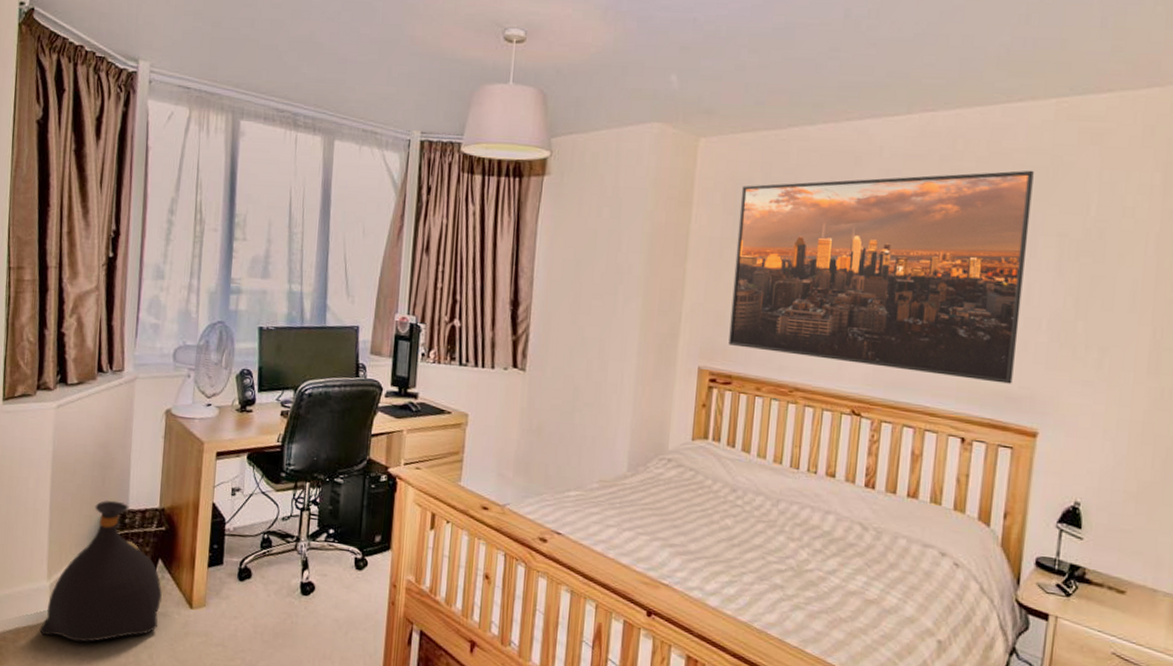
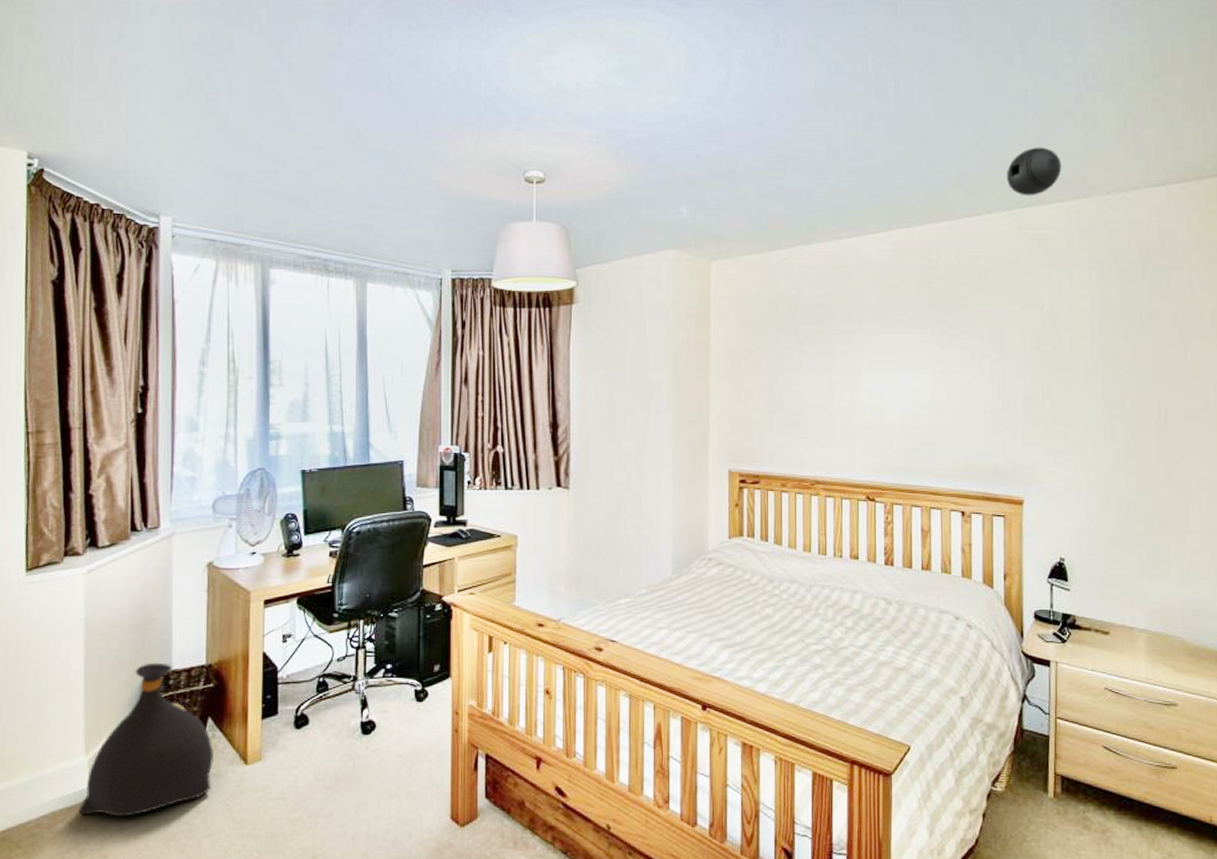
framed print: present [728,170,1034,384] -> none [752,273,998,460]
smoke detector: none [1059,23,1133,82] -> present [1006,147,1062,196]

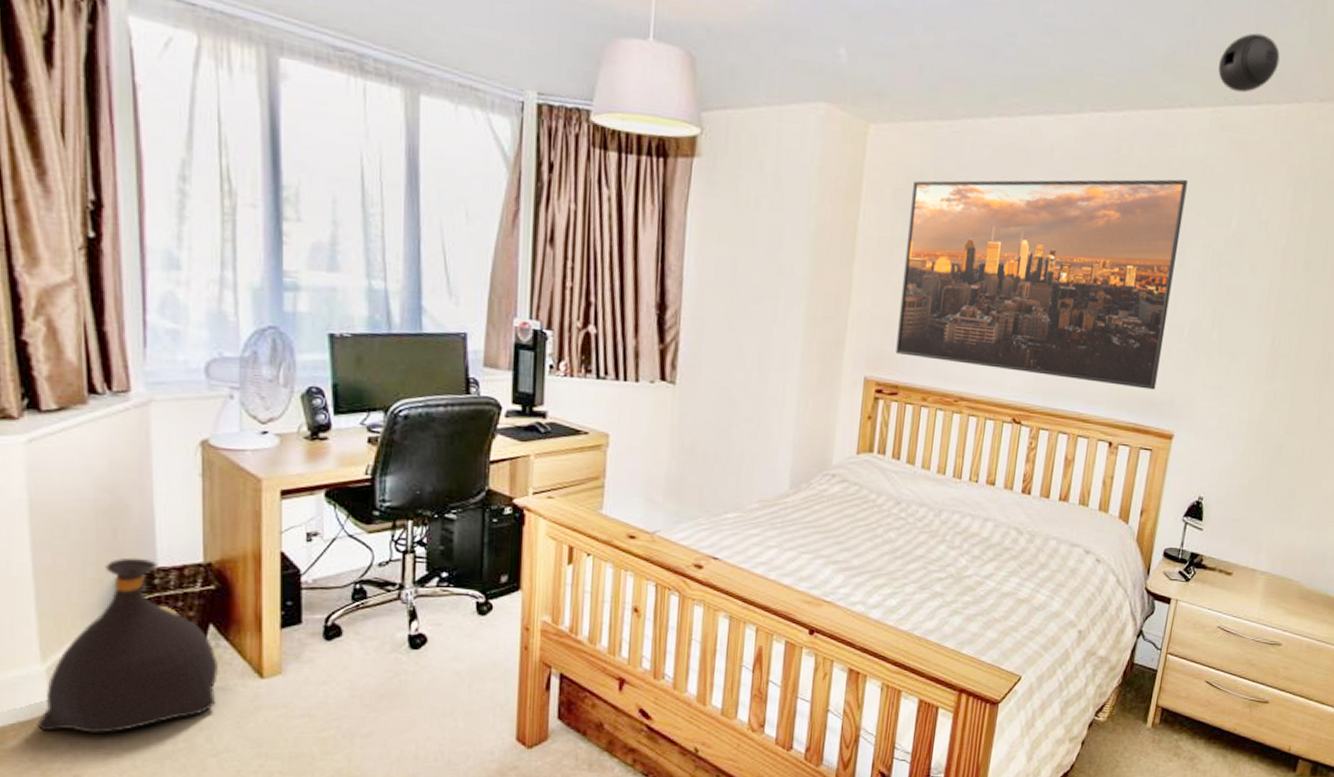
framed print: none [752,273,998,460] -> present [895,179,1188,390]

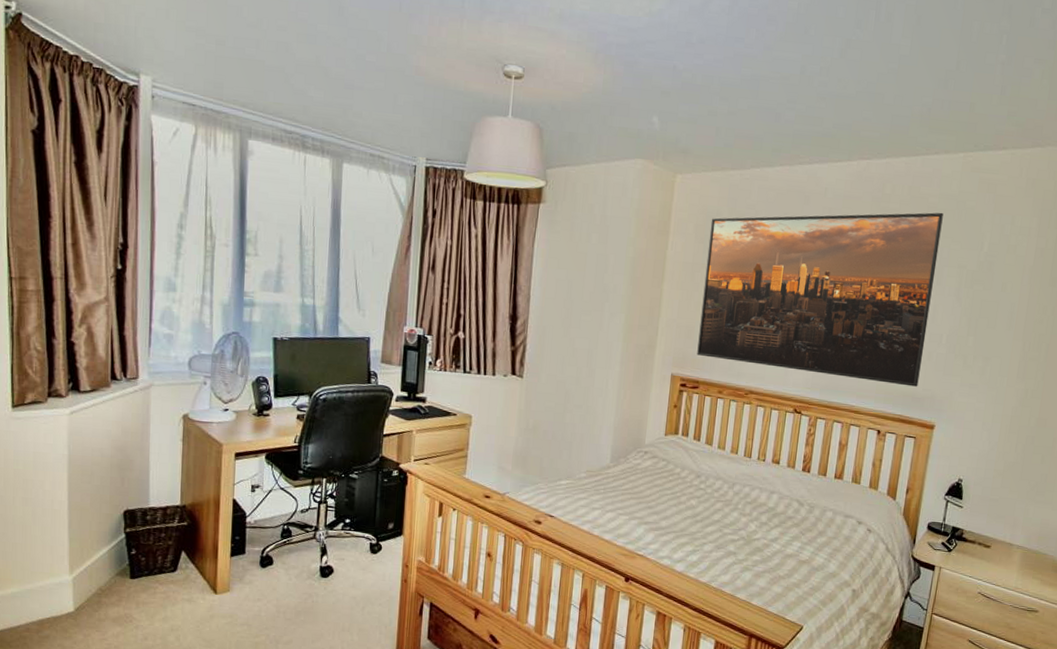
bag: present [37,557,220,733] -> none [64,499,187,629]
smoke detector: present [1218,33,1280,93] -> none [968,91,1023,140]

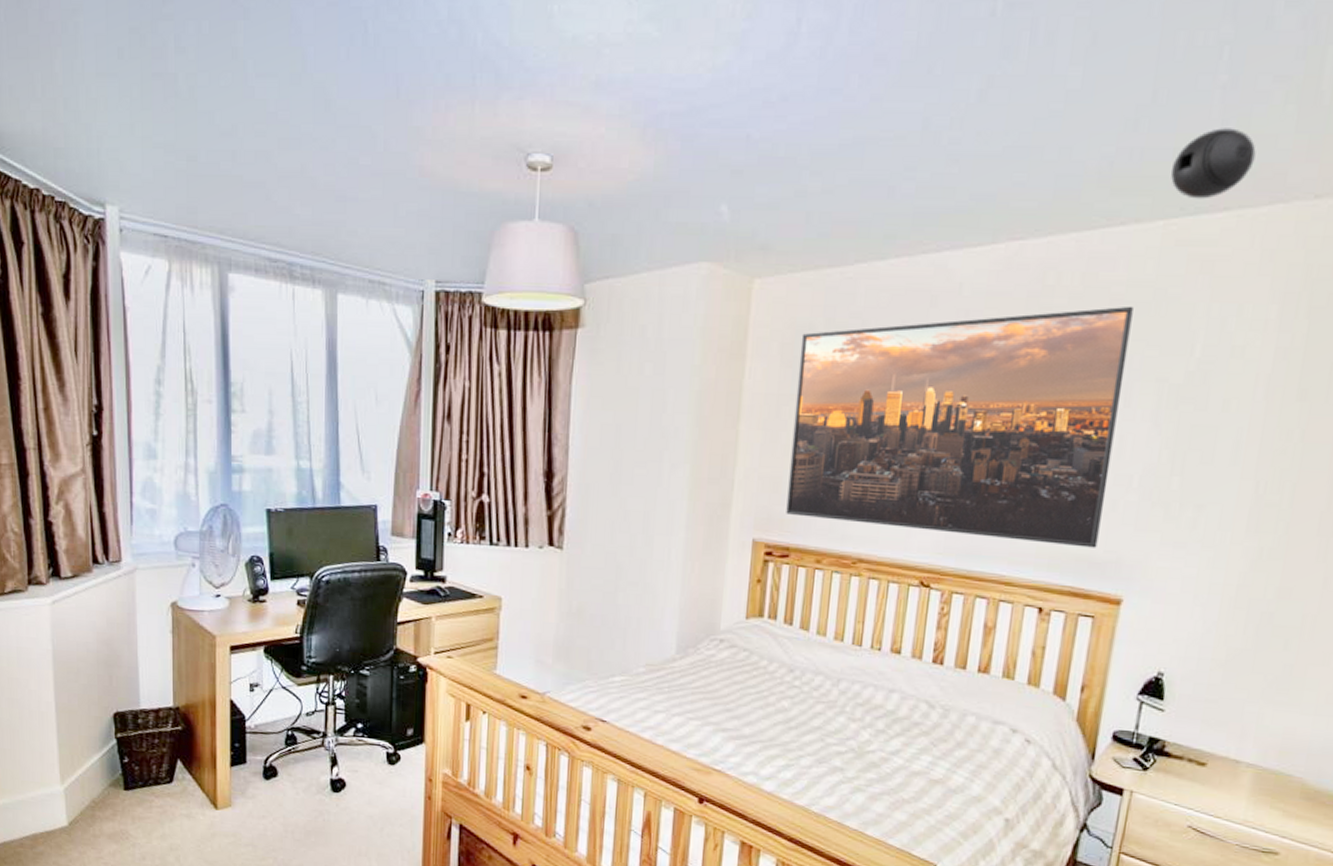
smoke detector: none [968,91,1023,140] -> present [1170,128,1256,199]

